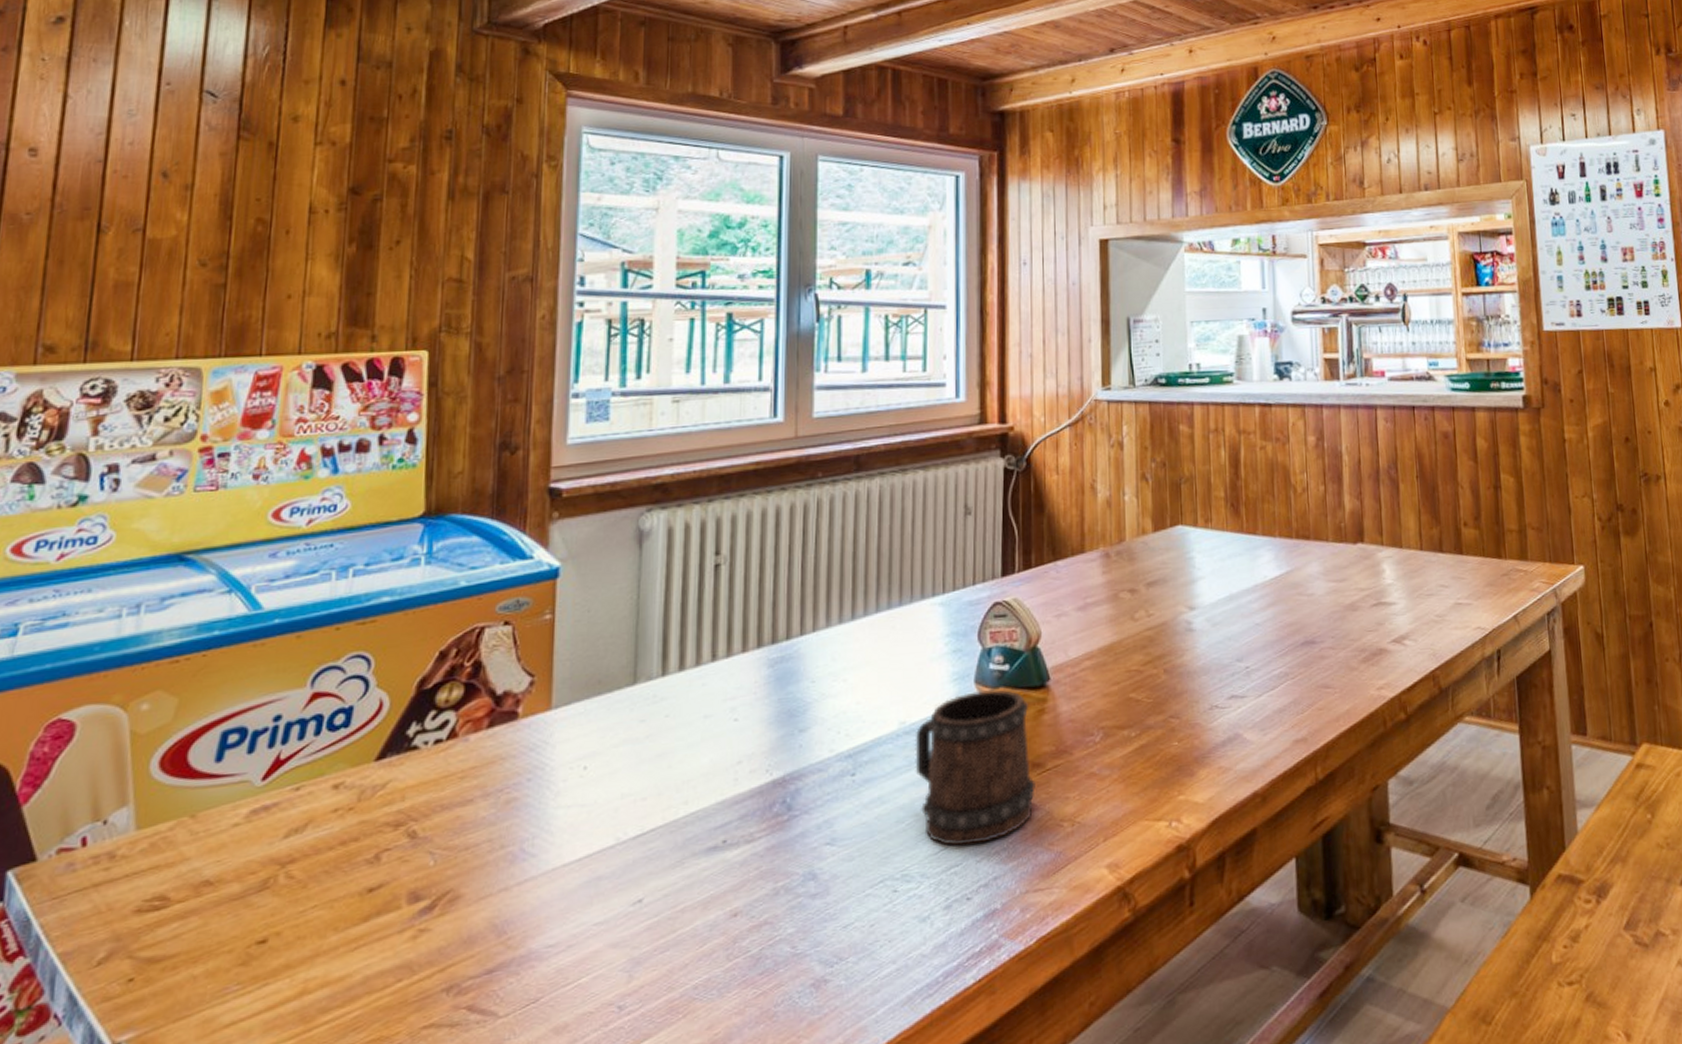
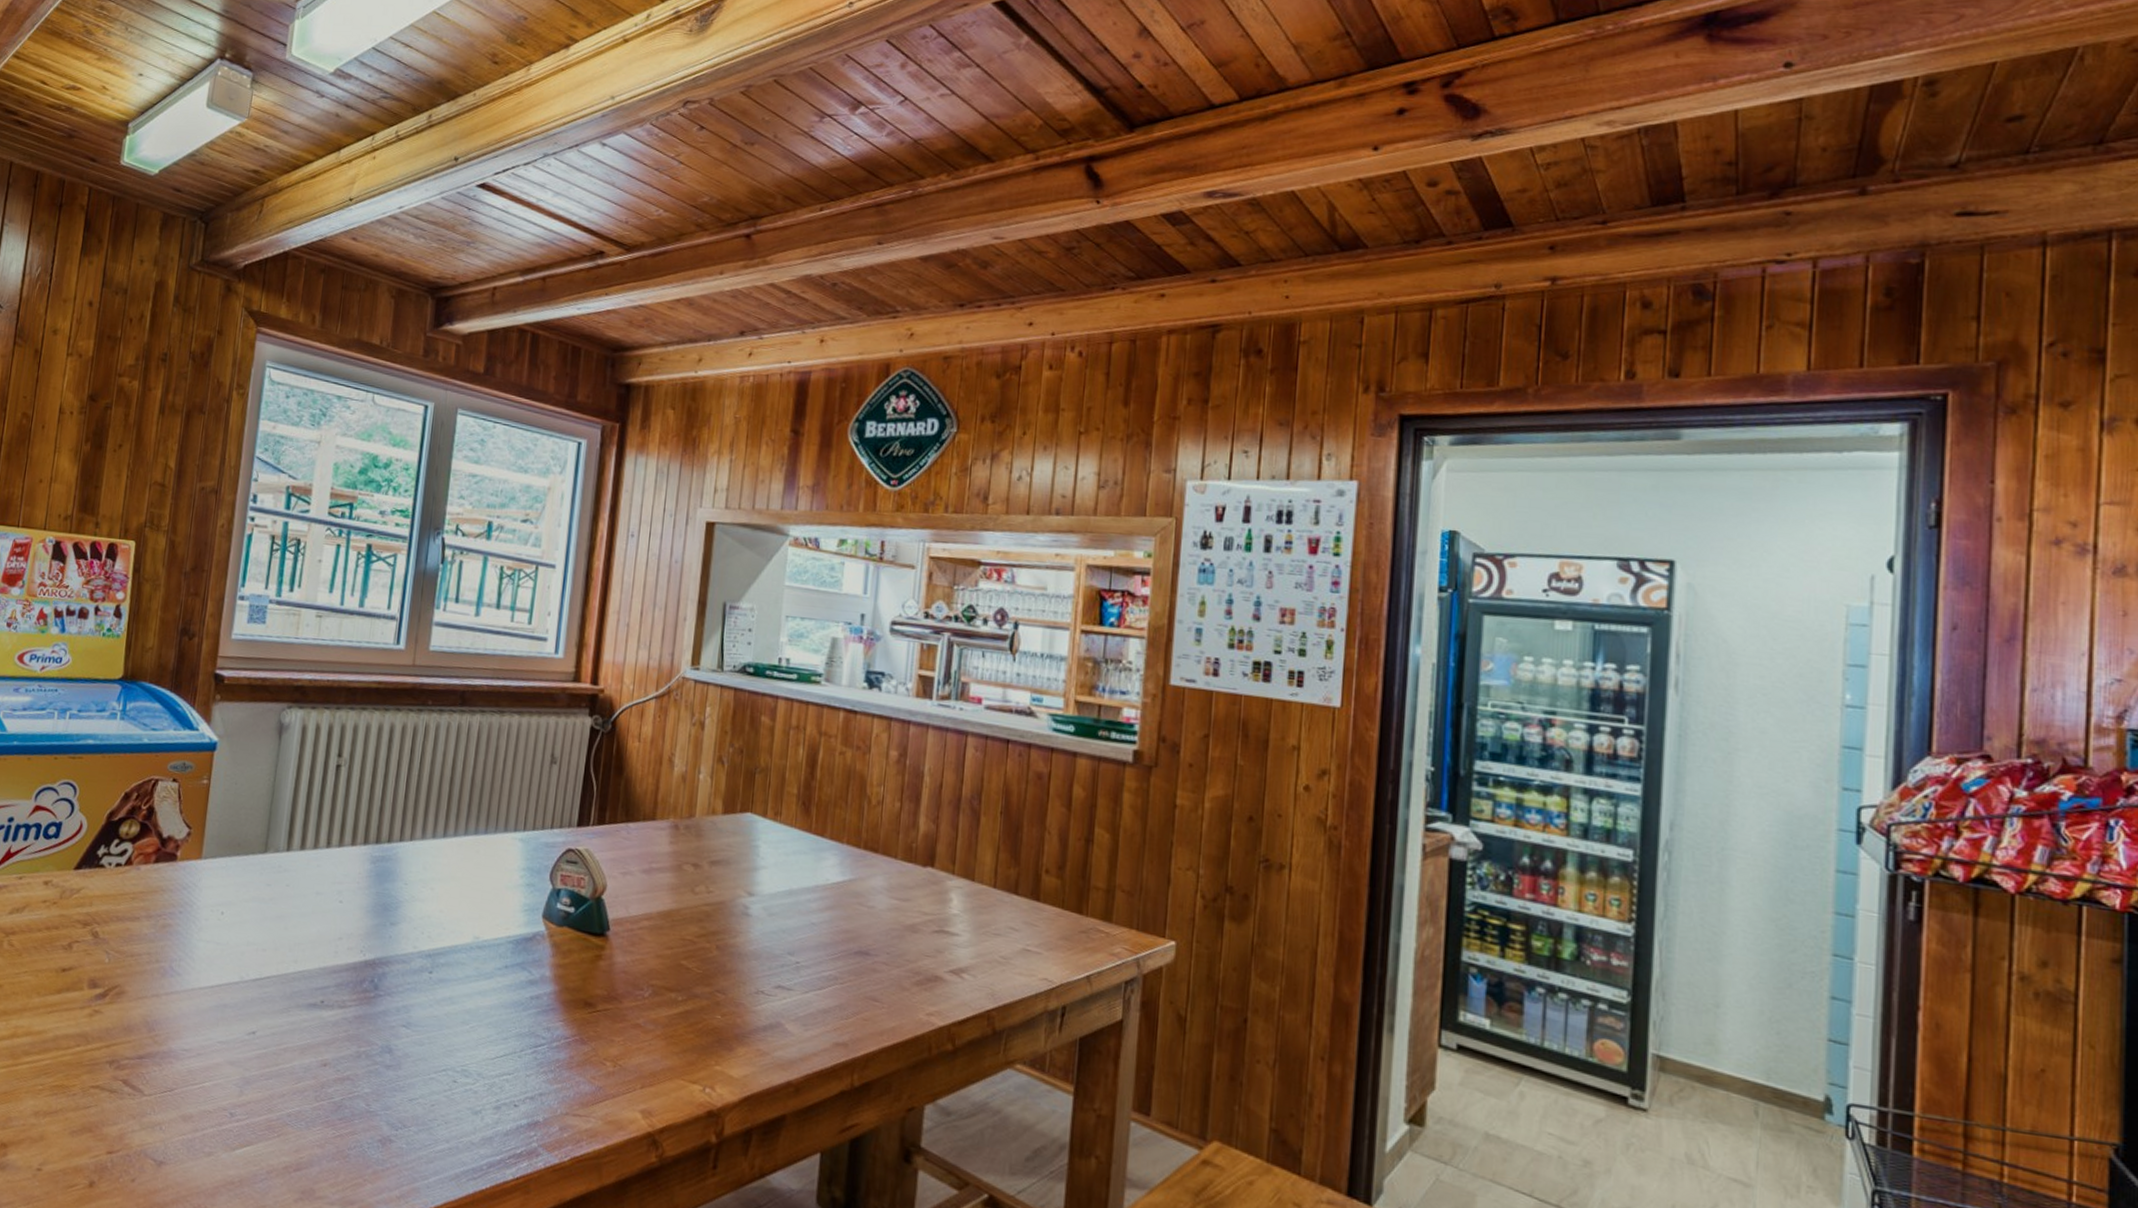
beer mug: present [915,689,1036,846] -> none [482,924,587,1061]

